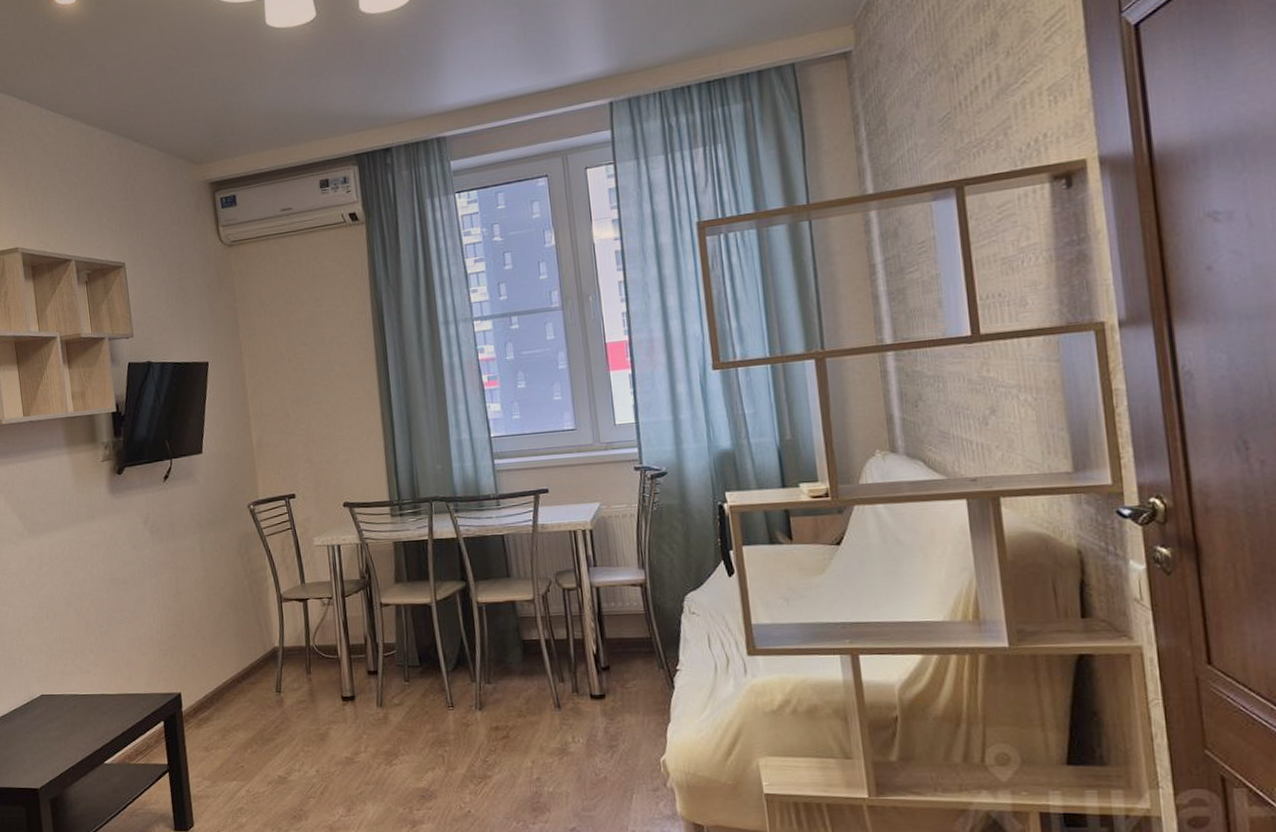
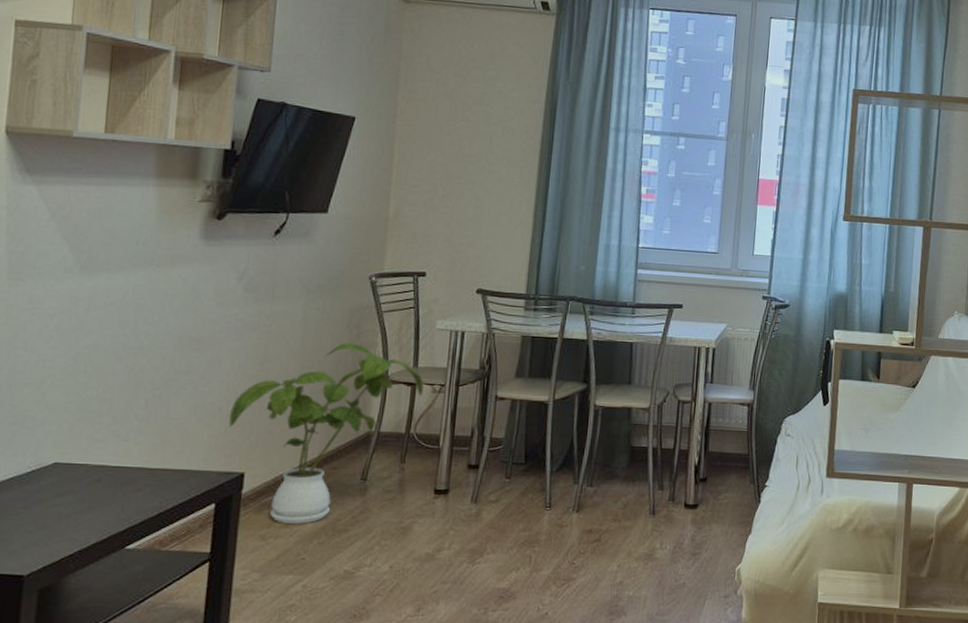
house plant: none [159,568,314,736] -> present [229,343,424,524]

